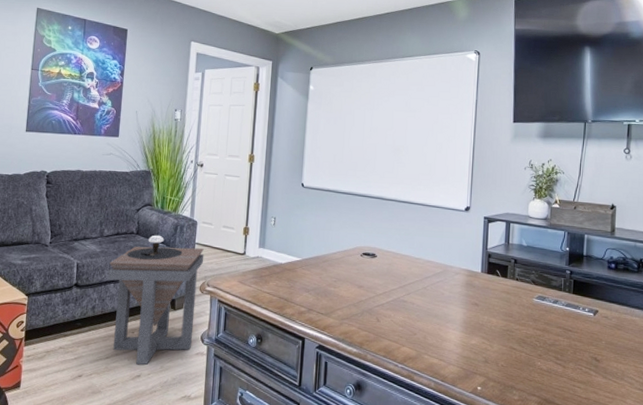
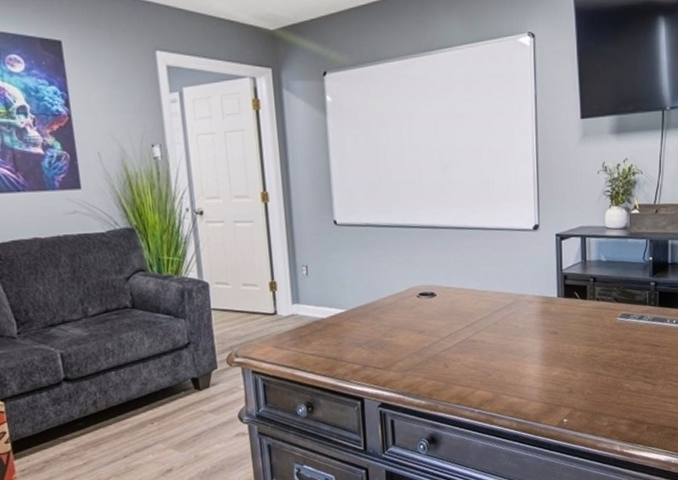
side table: present [107,246,204,365] -> none [104,314,229,459]
table lamp: present [126,235,183,260] -> none [124,305,197,338]

